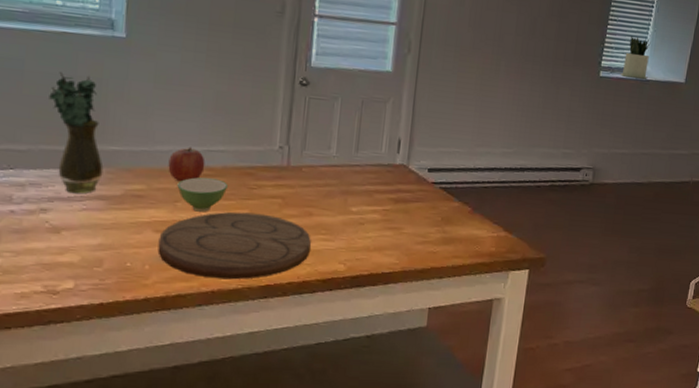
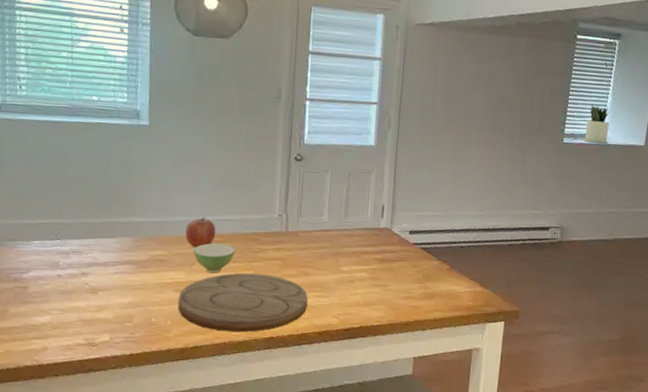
vase: present [49,72,104,194] -> none [87,156,132,260]

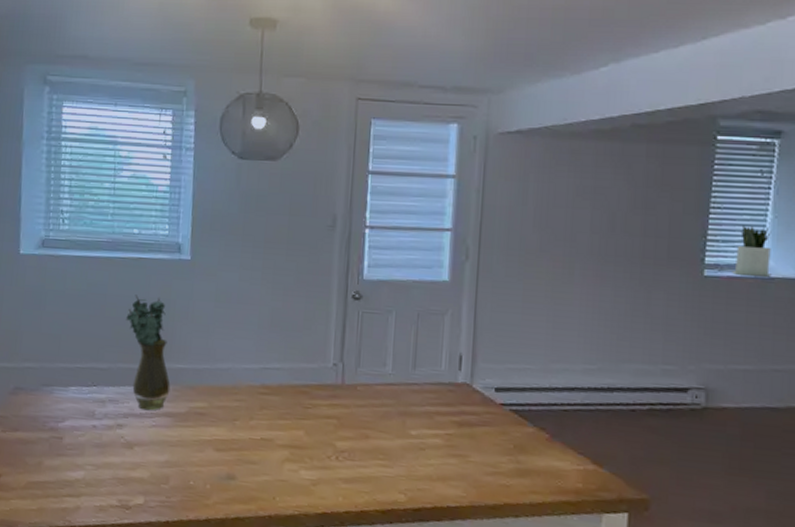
vase: none [87,156,132,260] -> present [126,295,171,411]
cutting board: present [177,273,308,333] -> none [218,432,368,505]
fruit: present [185,217,216,248] -> none [227,364,262,400]
bowl: present [193,242,236,274] -> none [236,395,284,432]

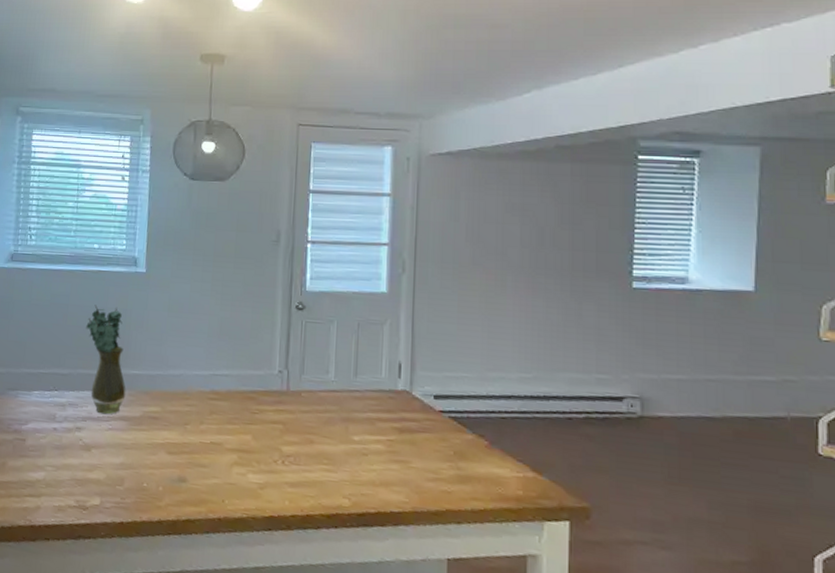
planter: present [732,225,772,278] -> none [660,239,699,290]

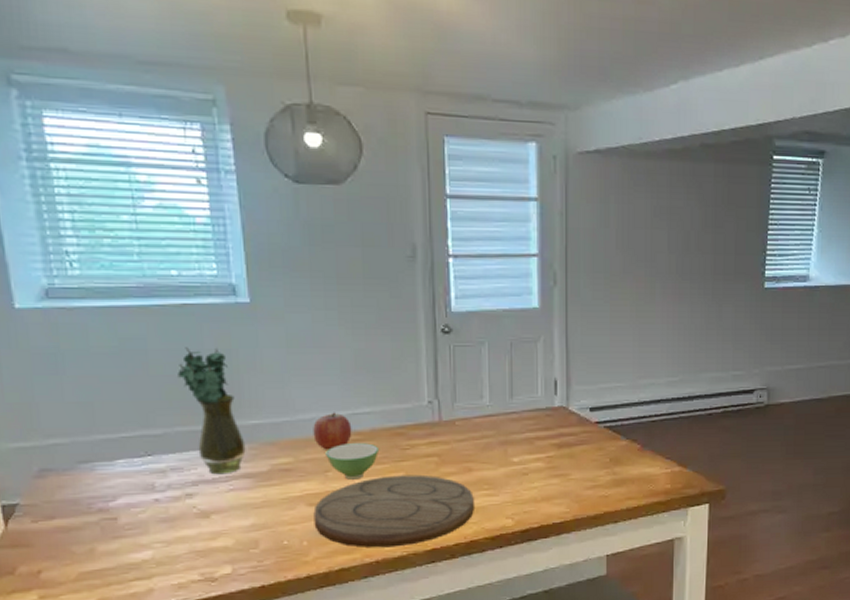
cutting board: none [170,436,313,508] -> present [313,474,474,548]
fruit: none [179,371,212,405] -> present [313,412,352,450]
bowl: none [187,400,233,436] -> present [325,442,380,480]

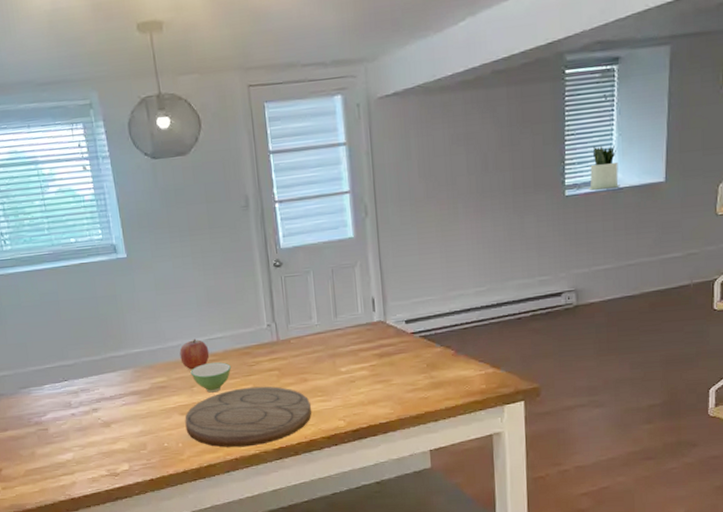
vase: present [177,347,246,475] -> none [80,295,132,393]
planter: none [787,239,817,287] -> present [588,143,620,191]

